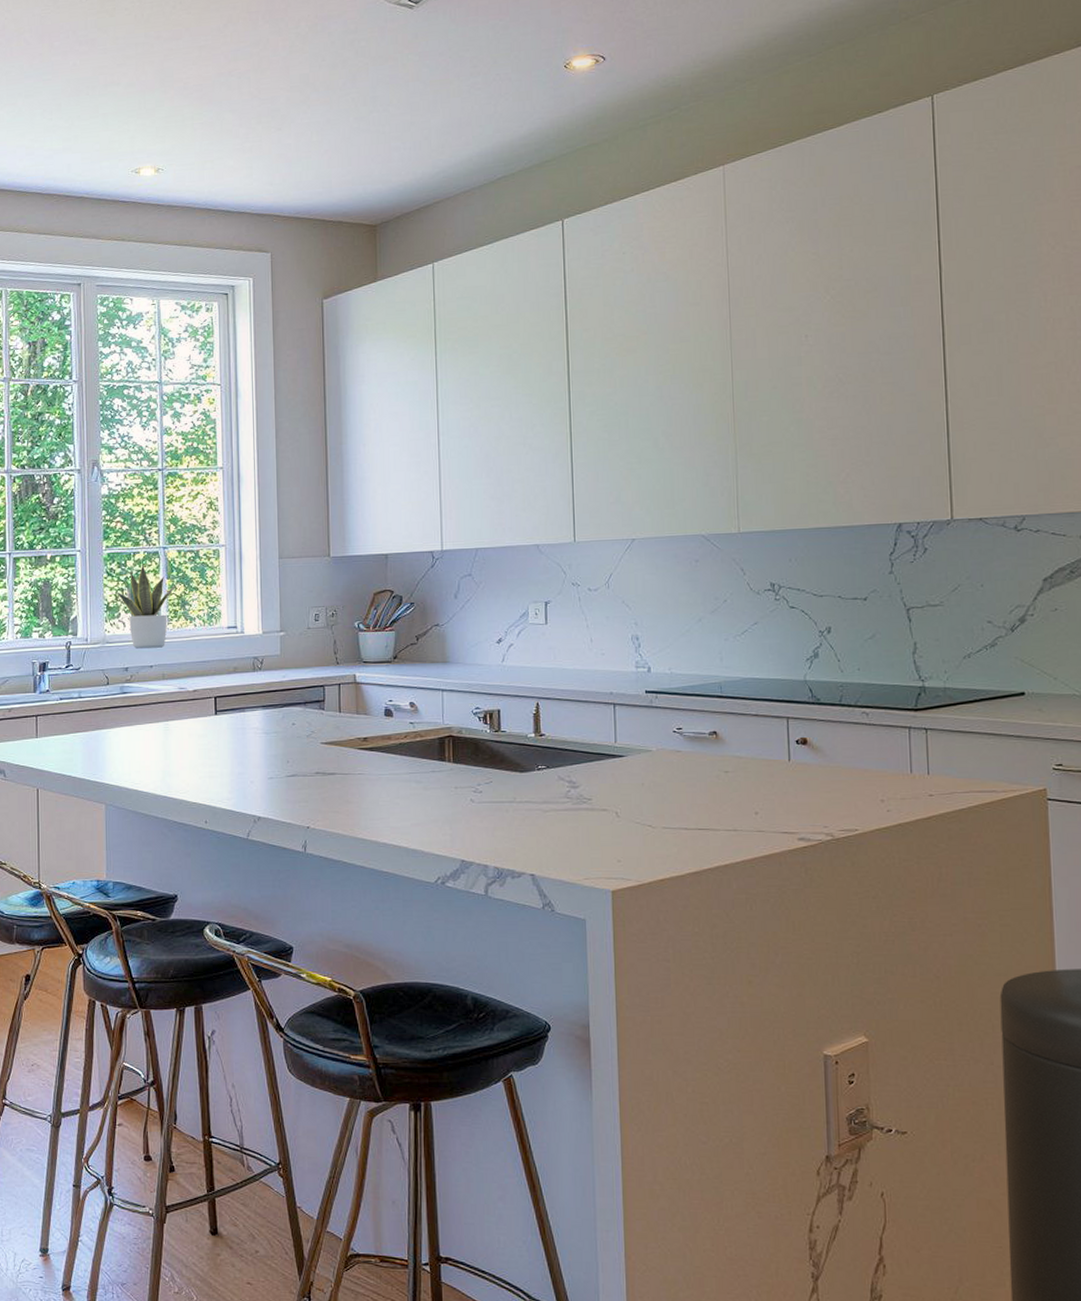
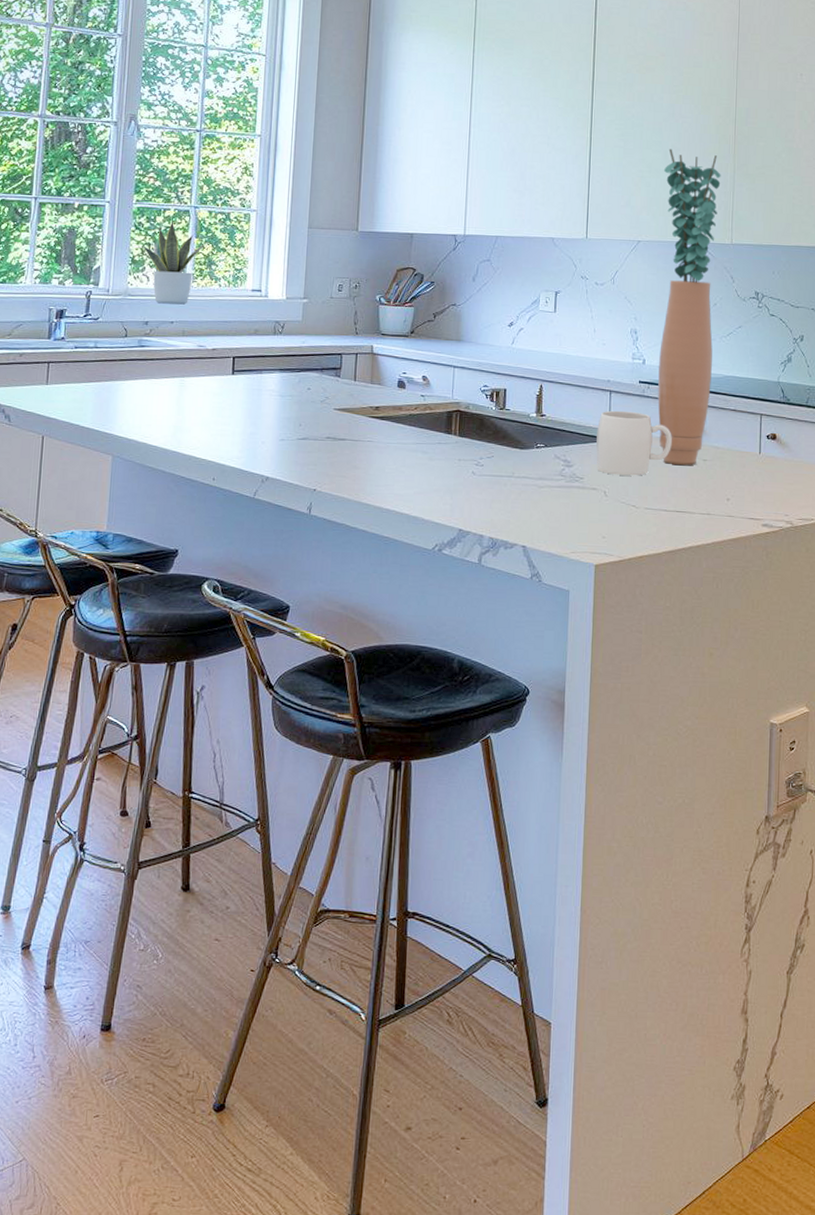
mug: none [602,724,687,794] -> present [596,410,672,476]
vase: none [656,435,728,778] -> present [657,148,721,465]

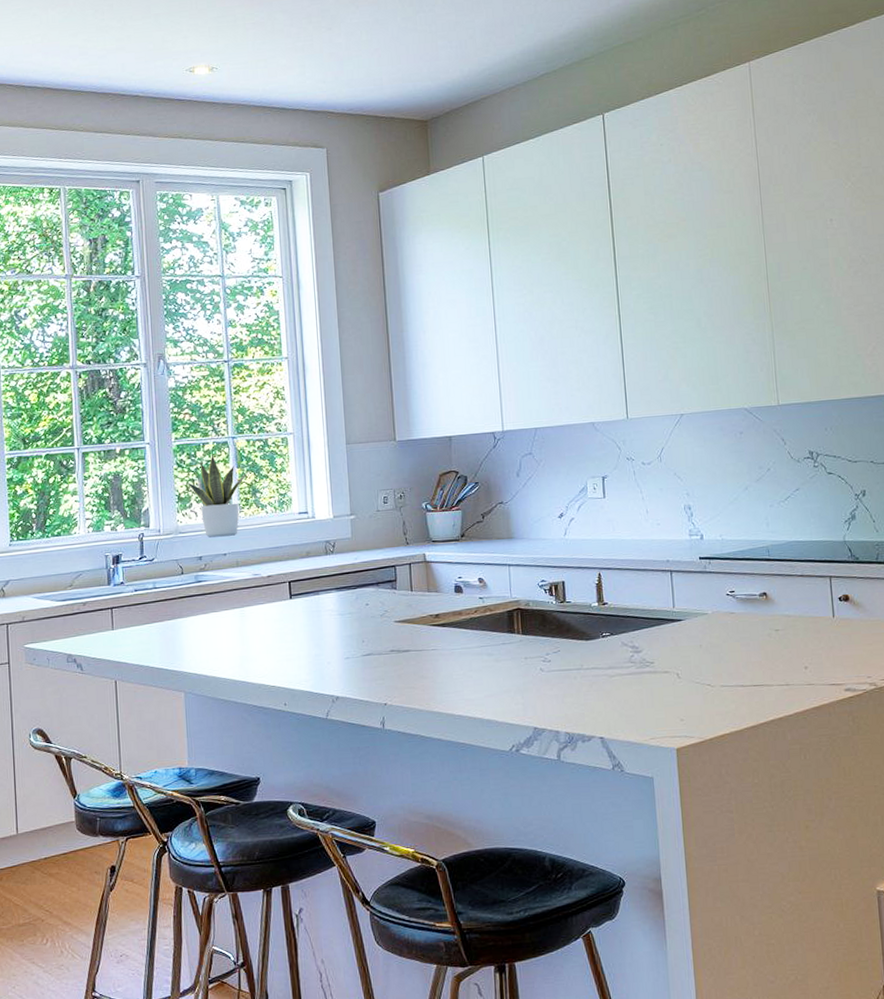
mug: present [596,410,672,476] -> none [662,589,741,656]
vase: present [657,148,721,465] -> none [699,315,775,638]

